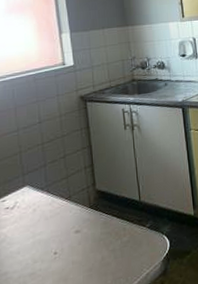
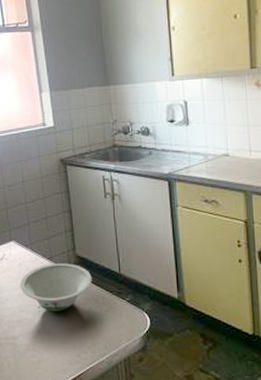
bowl: none [34,199,113,256] -> present [20,263,92,312]

